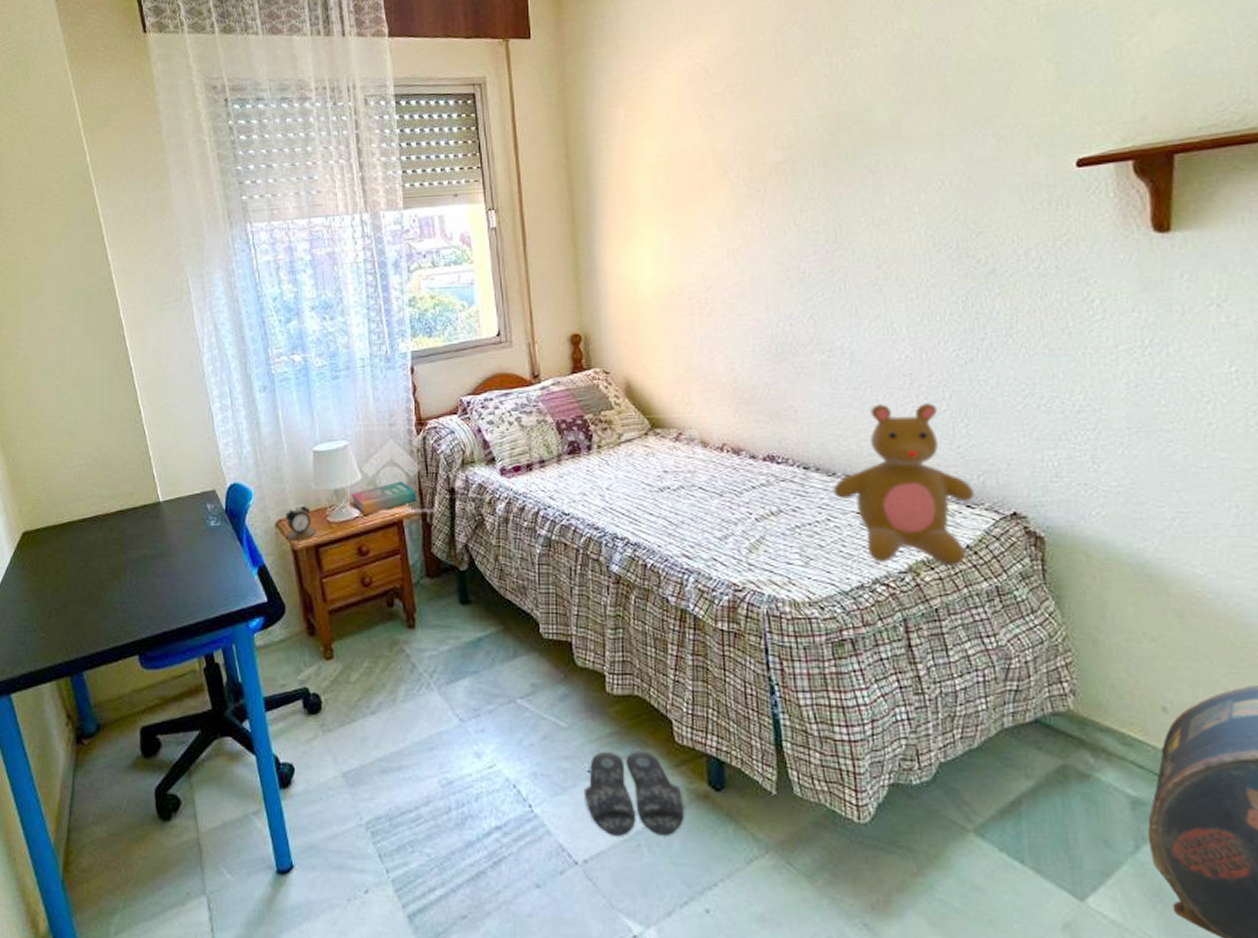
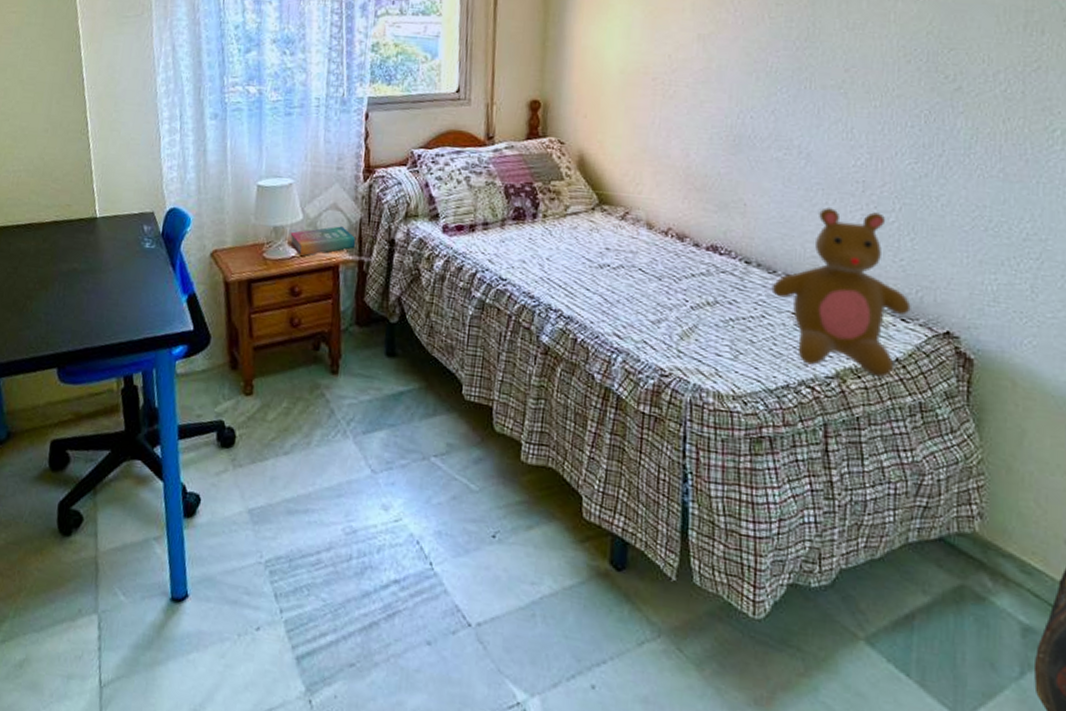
alarm clock: present [285,504,316,541] -> none [220,236,251,273]
slippers: present [583,750,684,836] -> none [485,519,583,609]

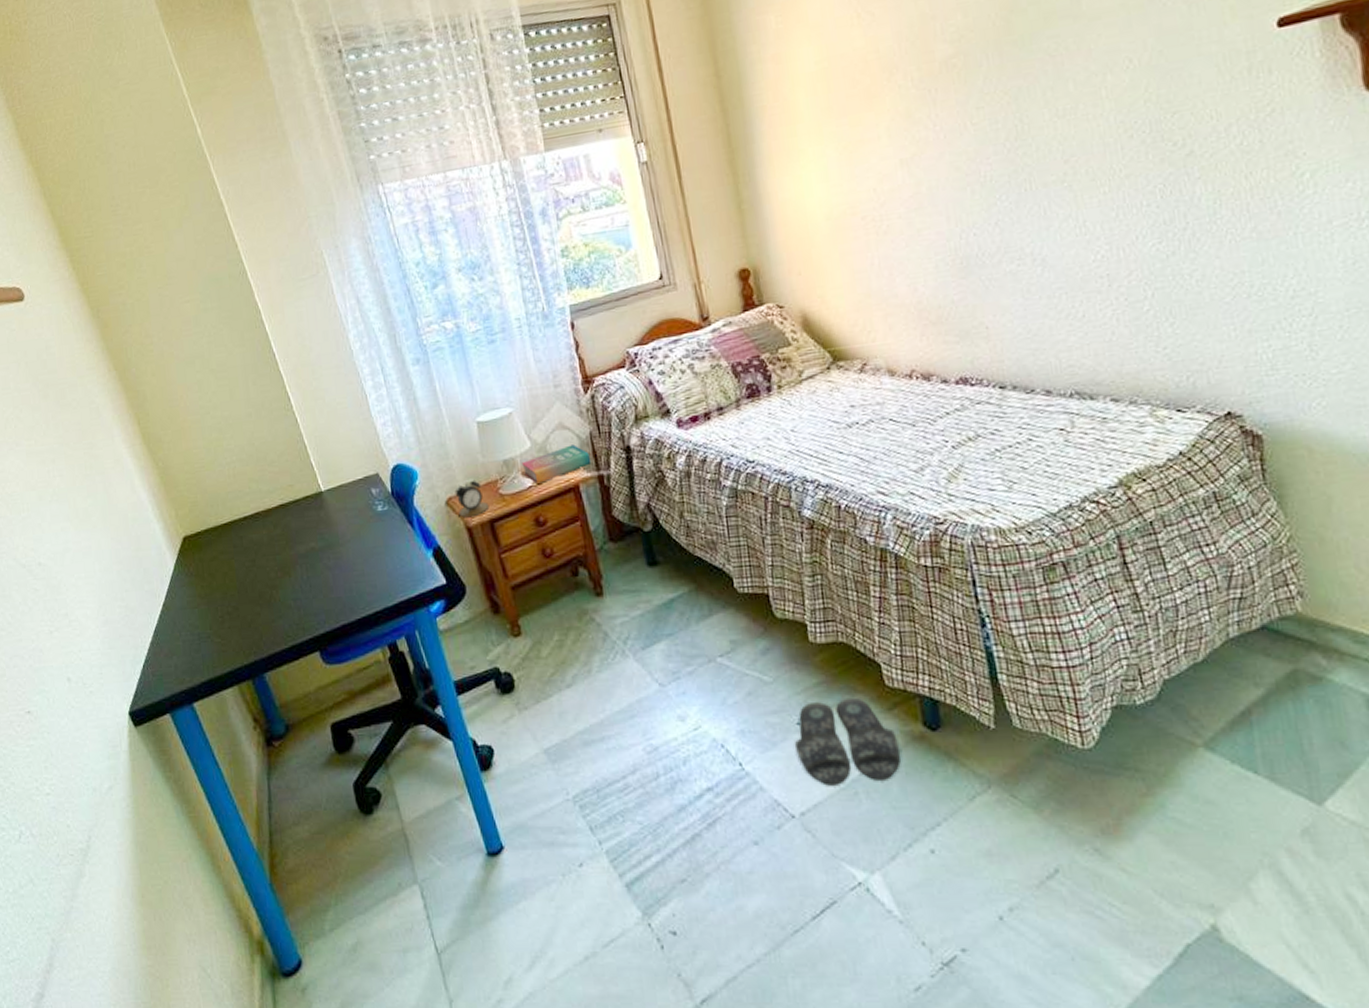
alarm clock: none [220,236,251,273] -> present [455,478,489,518]
slippers: none [485,519,583,609] -> present [794,697,901,786]
teddy bear: present [771,207,911,377] -> none [1032,304,1185,479]

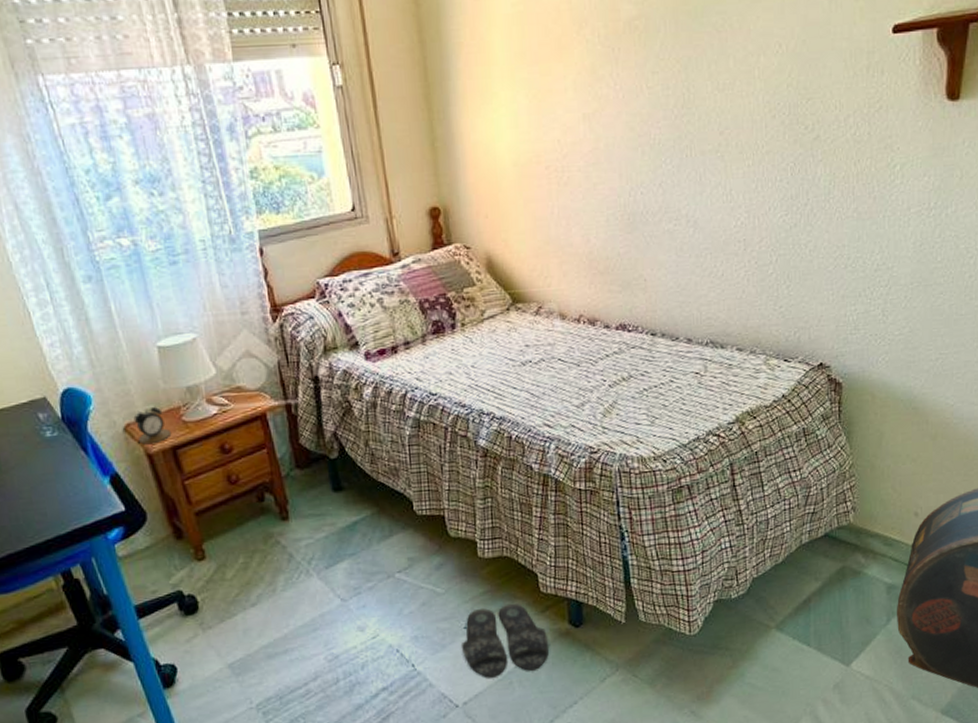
book: present [521,444,592,484] -> none [206,373,279,411]

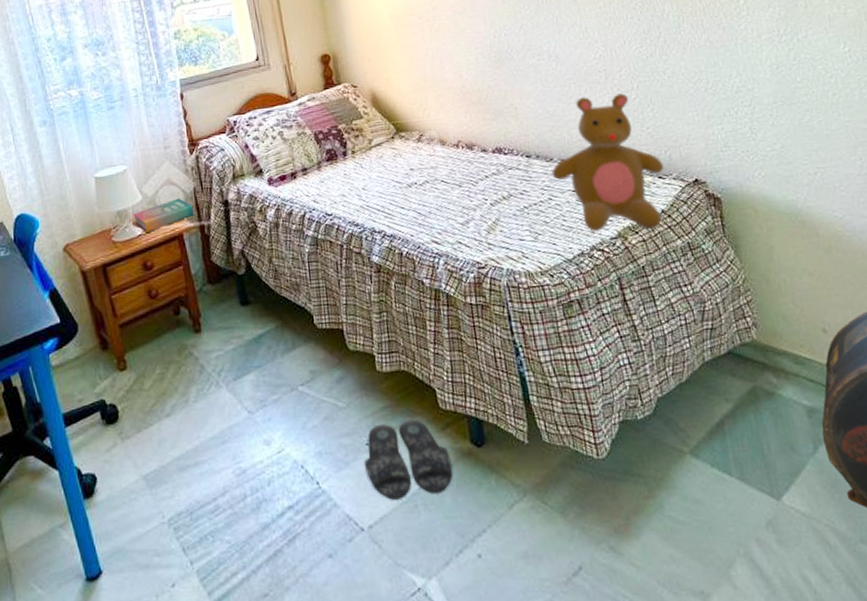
alarm clock: present [133,404,172,445] -> none [72,227,103,263]
book: none [206,373,279,411] -> present [133,198,195,232]
teddy bear: none [676,267,791,416] -> present [552,93,664,231]

